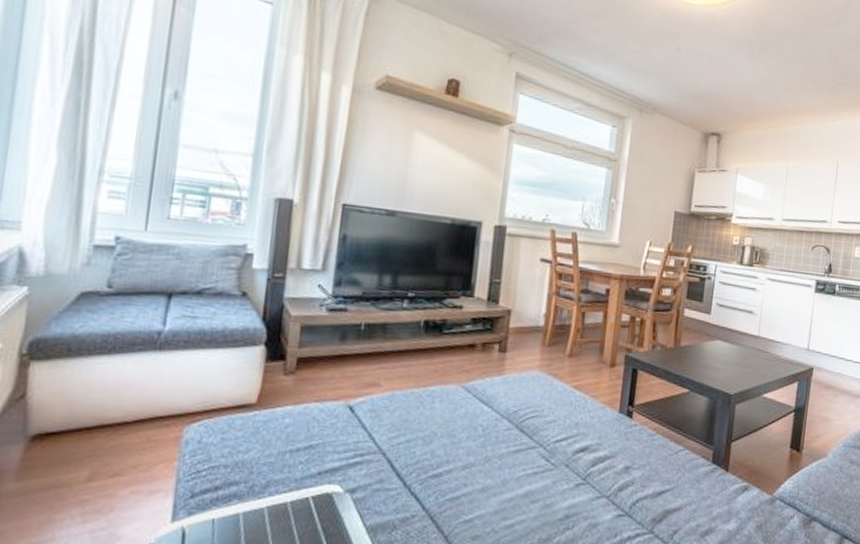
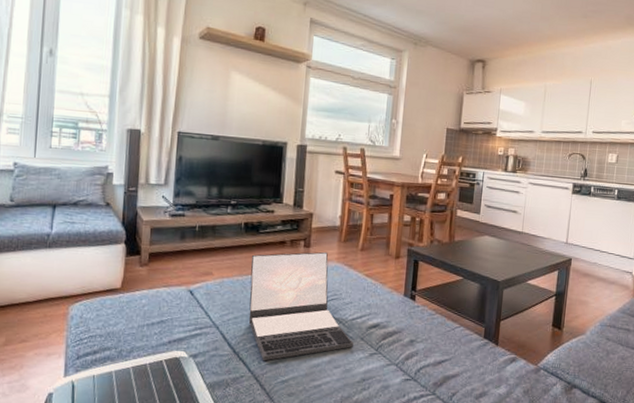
laptop: none [424,357,556,496] -> present [248,251,354,361]

